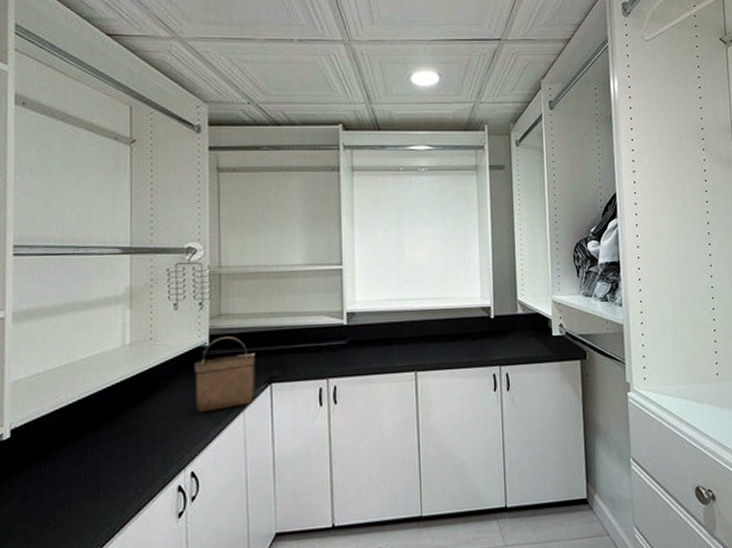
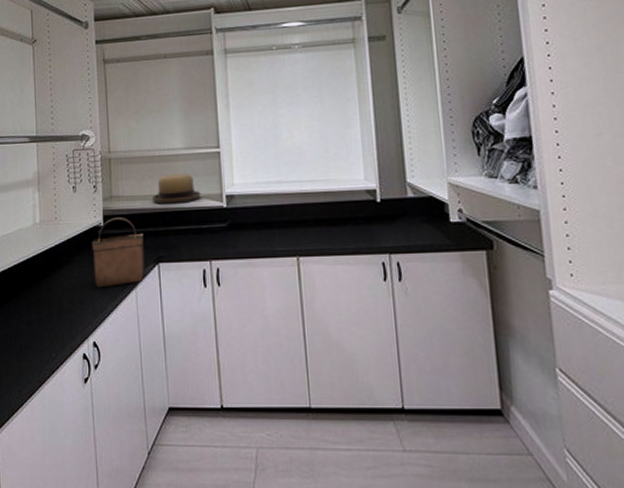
hat: none [266,289,321,322] -> present [151,173,201,204]

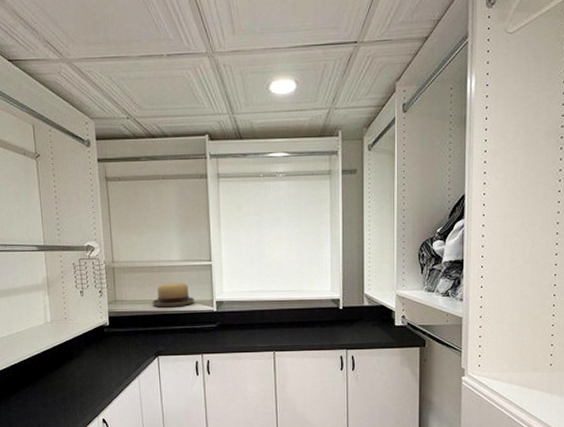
handbag: present [92,217,145,288] -> none [99,318,146,376]

